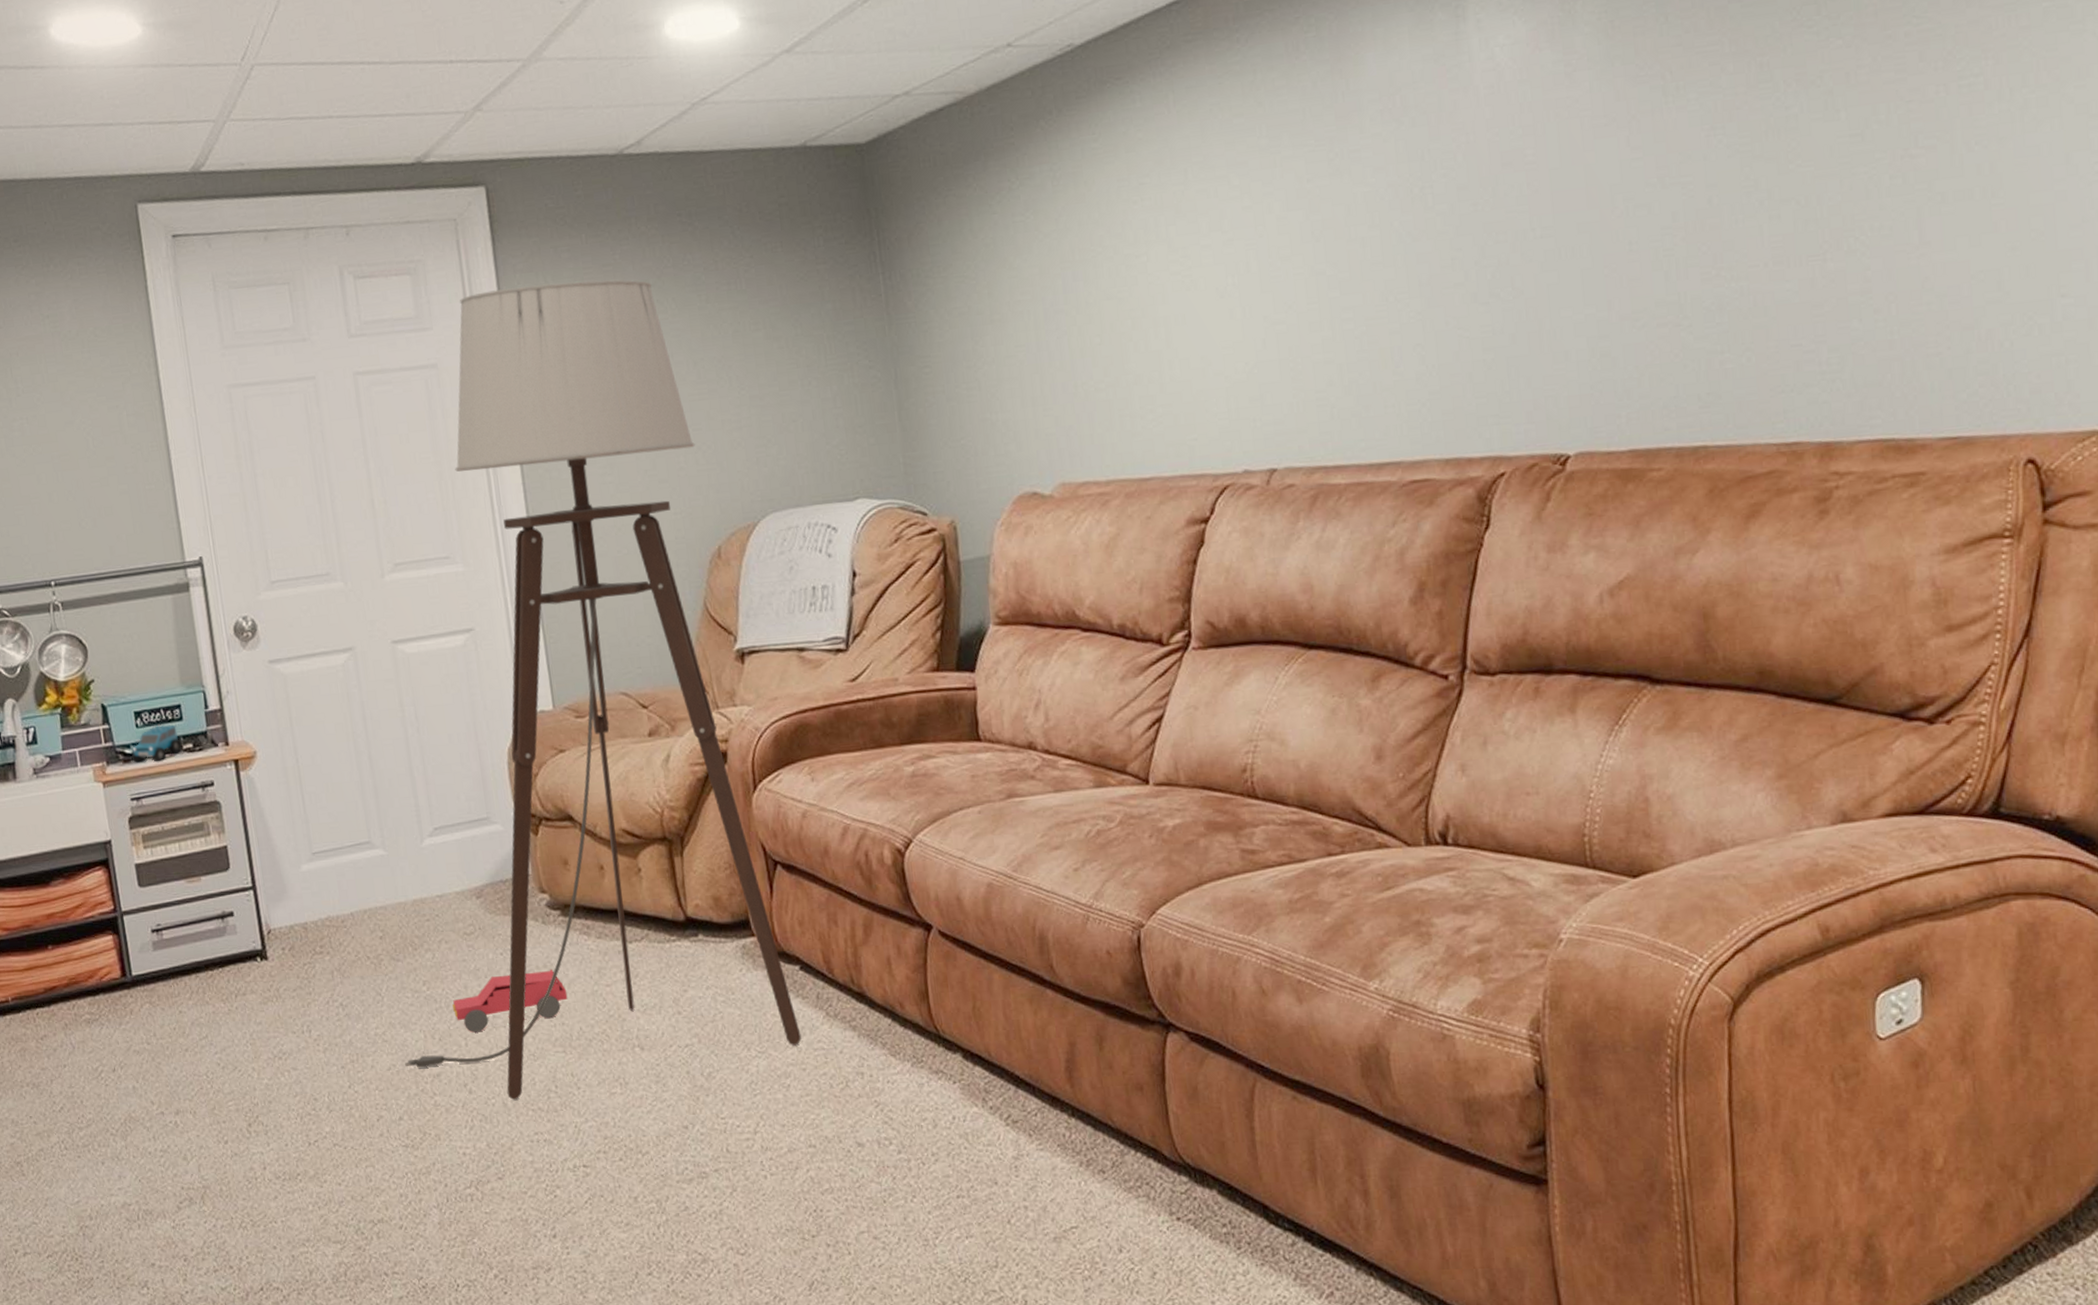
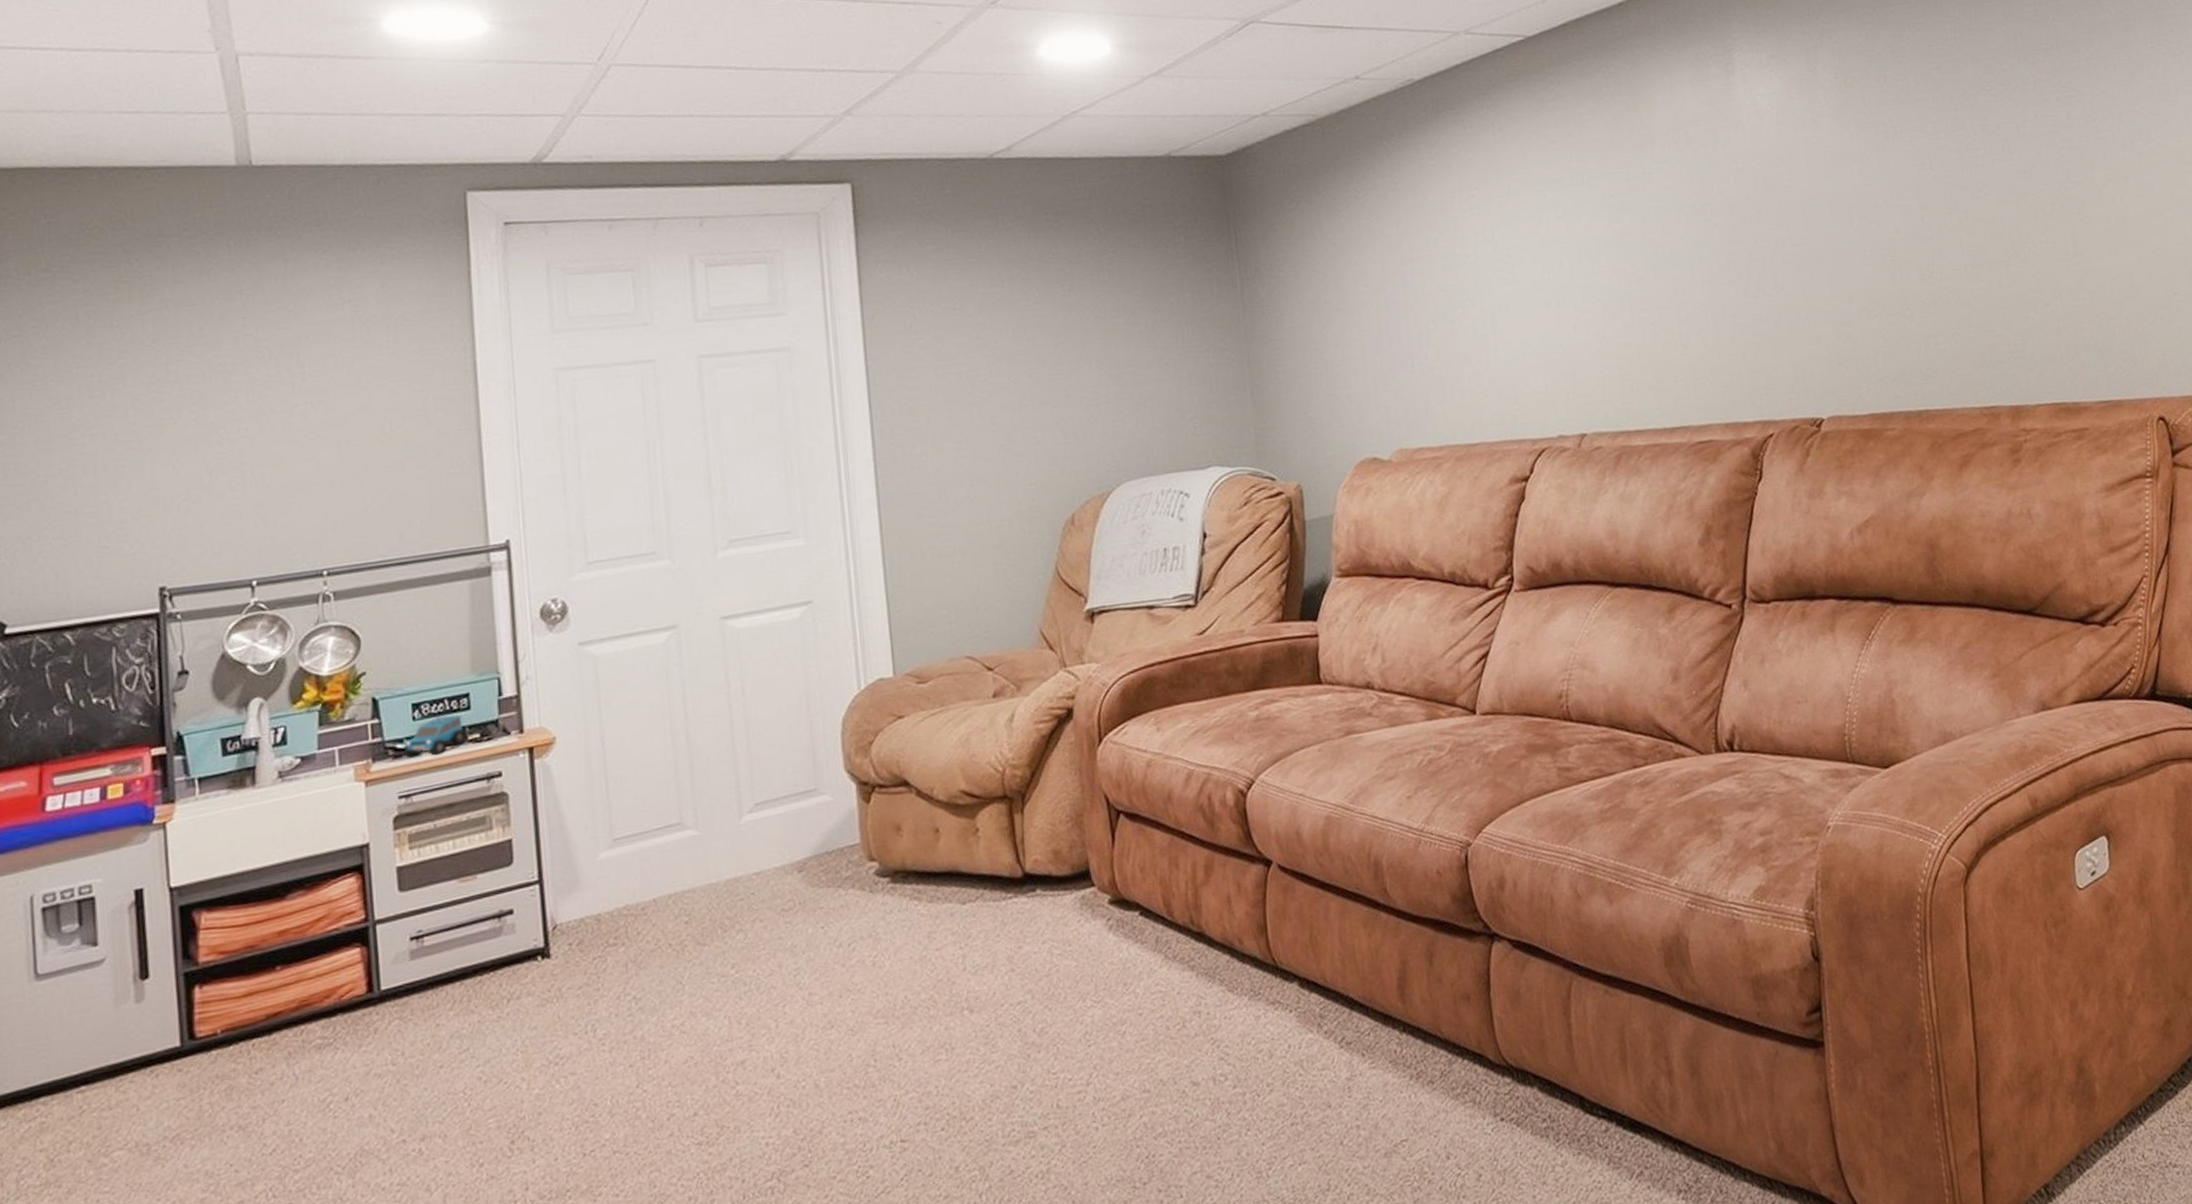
floor lamp: present [404,279,802,1100] -> none [703,270,1139,1080]
toy car: present [452,968,568,1033] -> none [764,938,893,1013]

